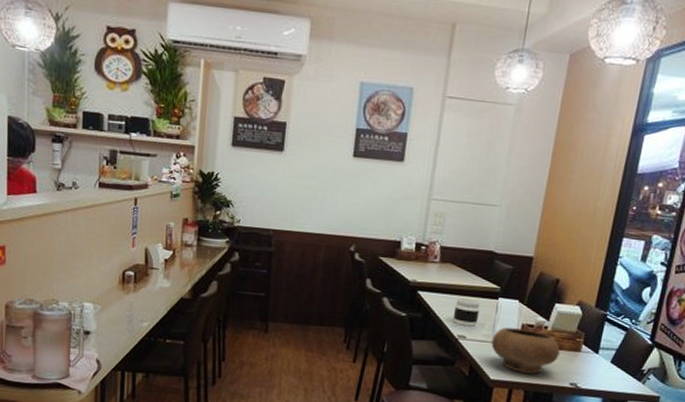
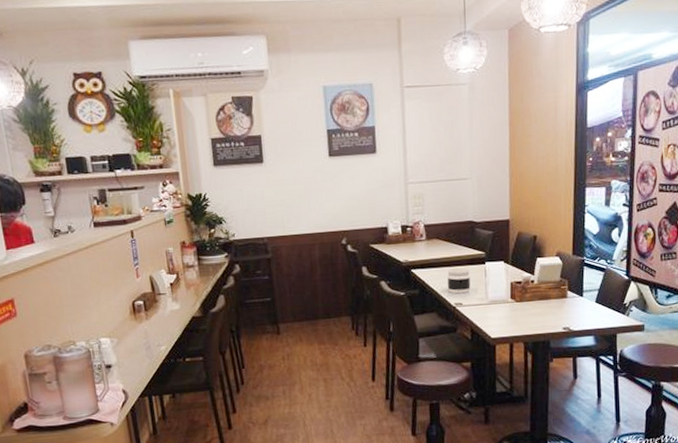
bowl: present [491,327,560,374] -> none [486,286,549,327]

